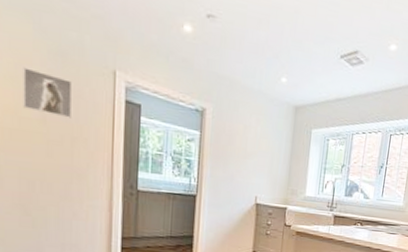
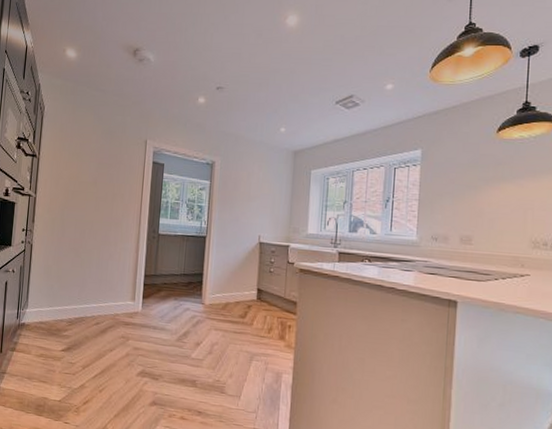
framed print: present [23,67,71,118] -> none [83,146,116,180]

